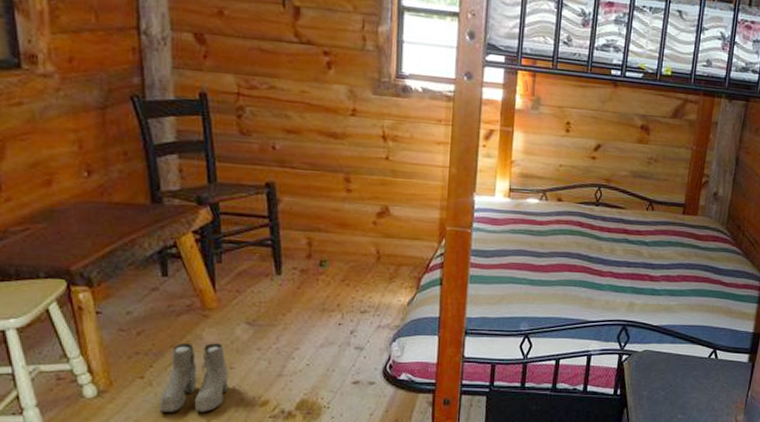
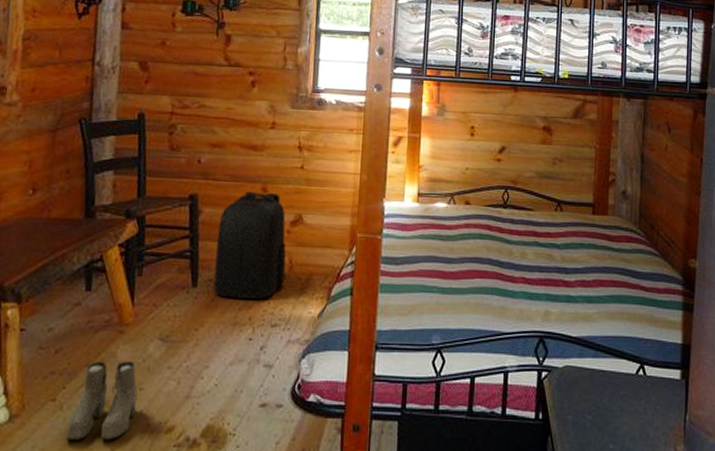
backpack: none [298,181,374,287] -> present [213,191,286,299]

